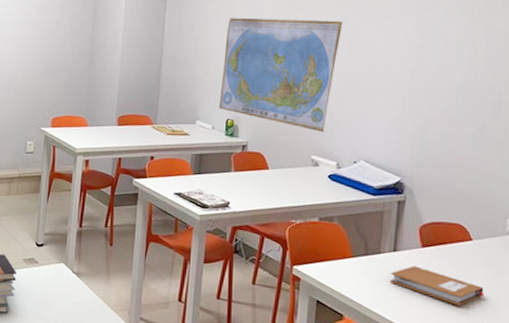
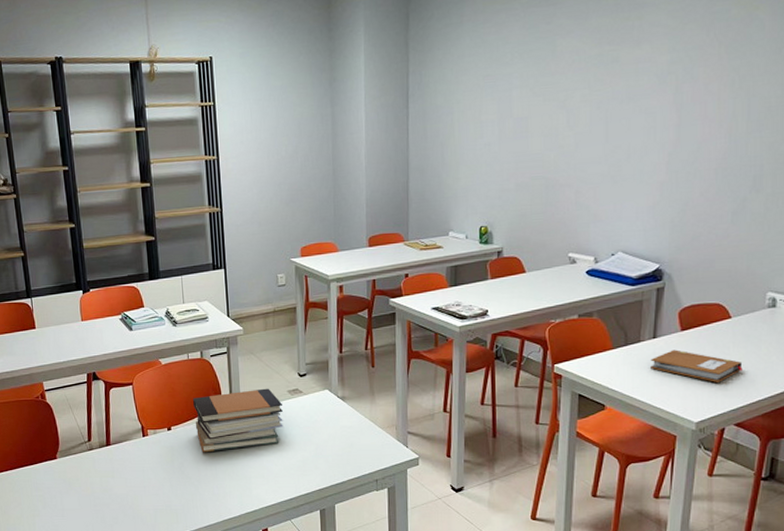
world map: present [218,18,343,132] -> none [471,107,597,228]

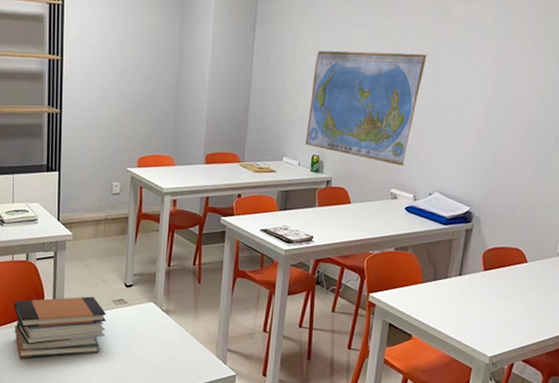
world map: none [471,107,597,228] -> present [304,50,427,166]
notebook: present [650,349,743,382] -> none [454,288,534,321]

